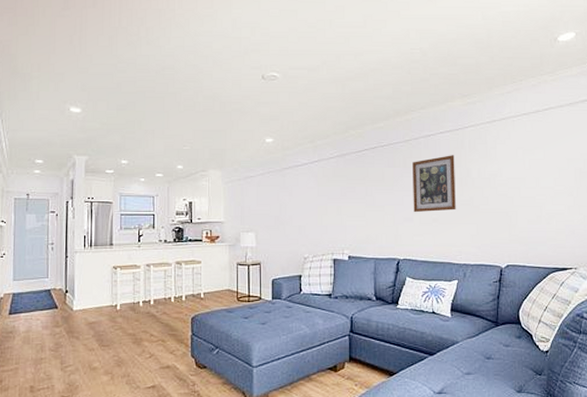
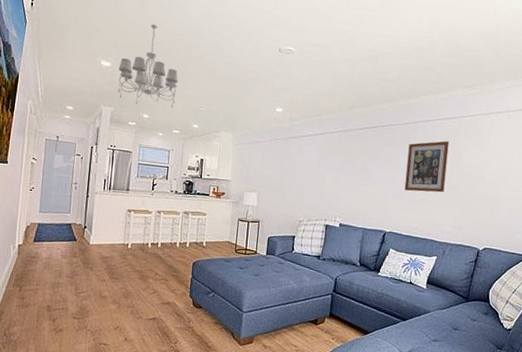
chandelier: none [90,63,156,150] -> present [118,24,178,108]

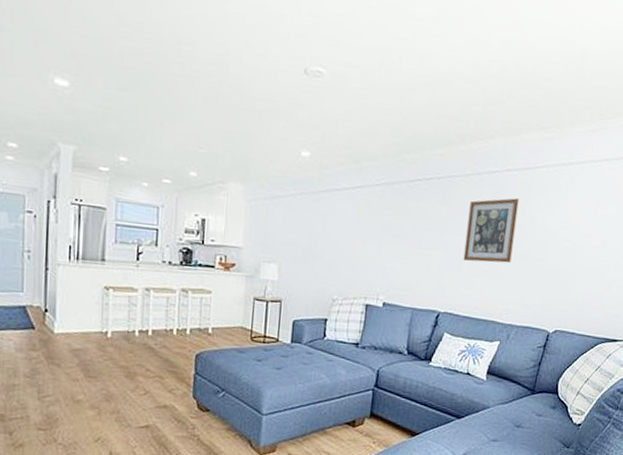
chandelier: present [118,24,178,108] -> none [80,26,167,148]

